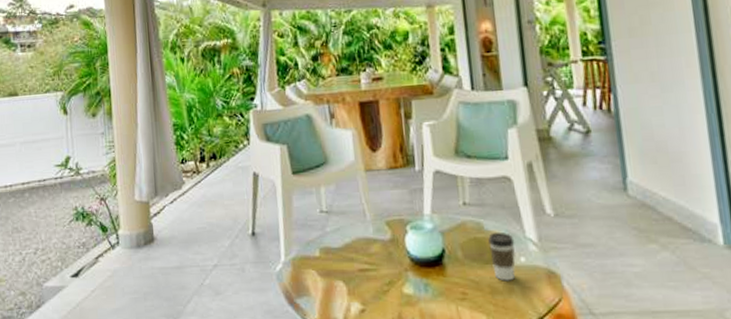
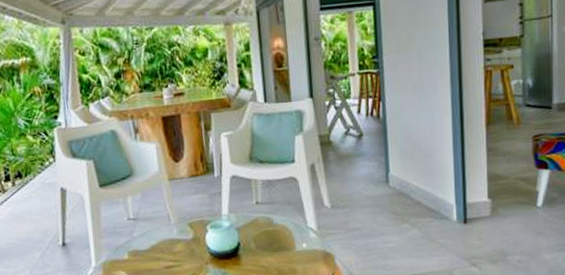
coffee cup: present [488,233,516,281] -> none [277,224,299,265]

